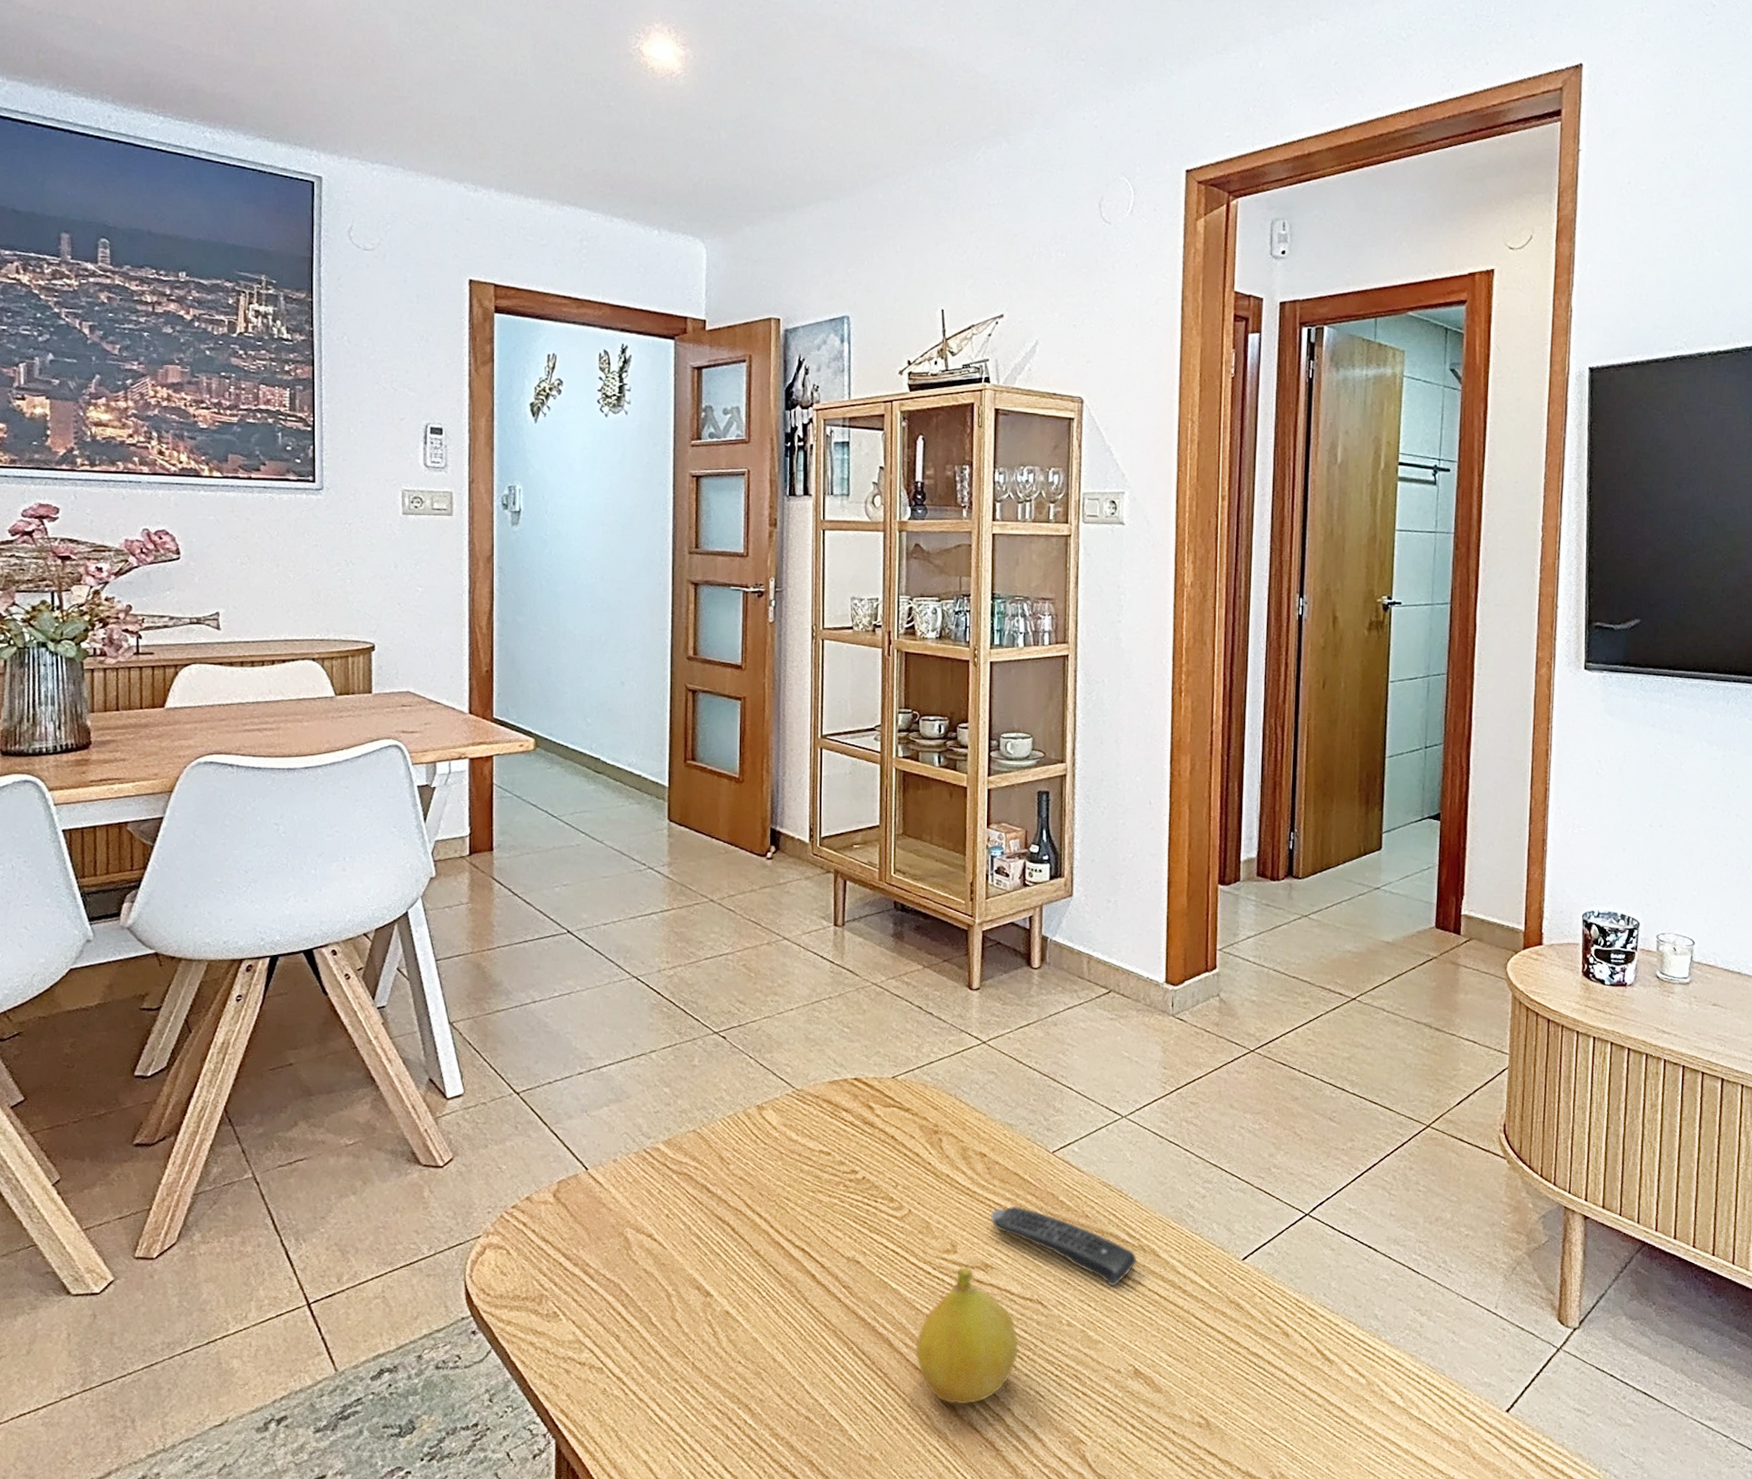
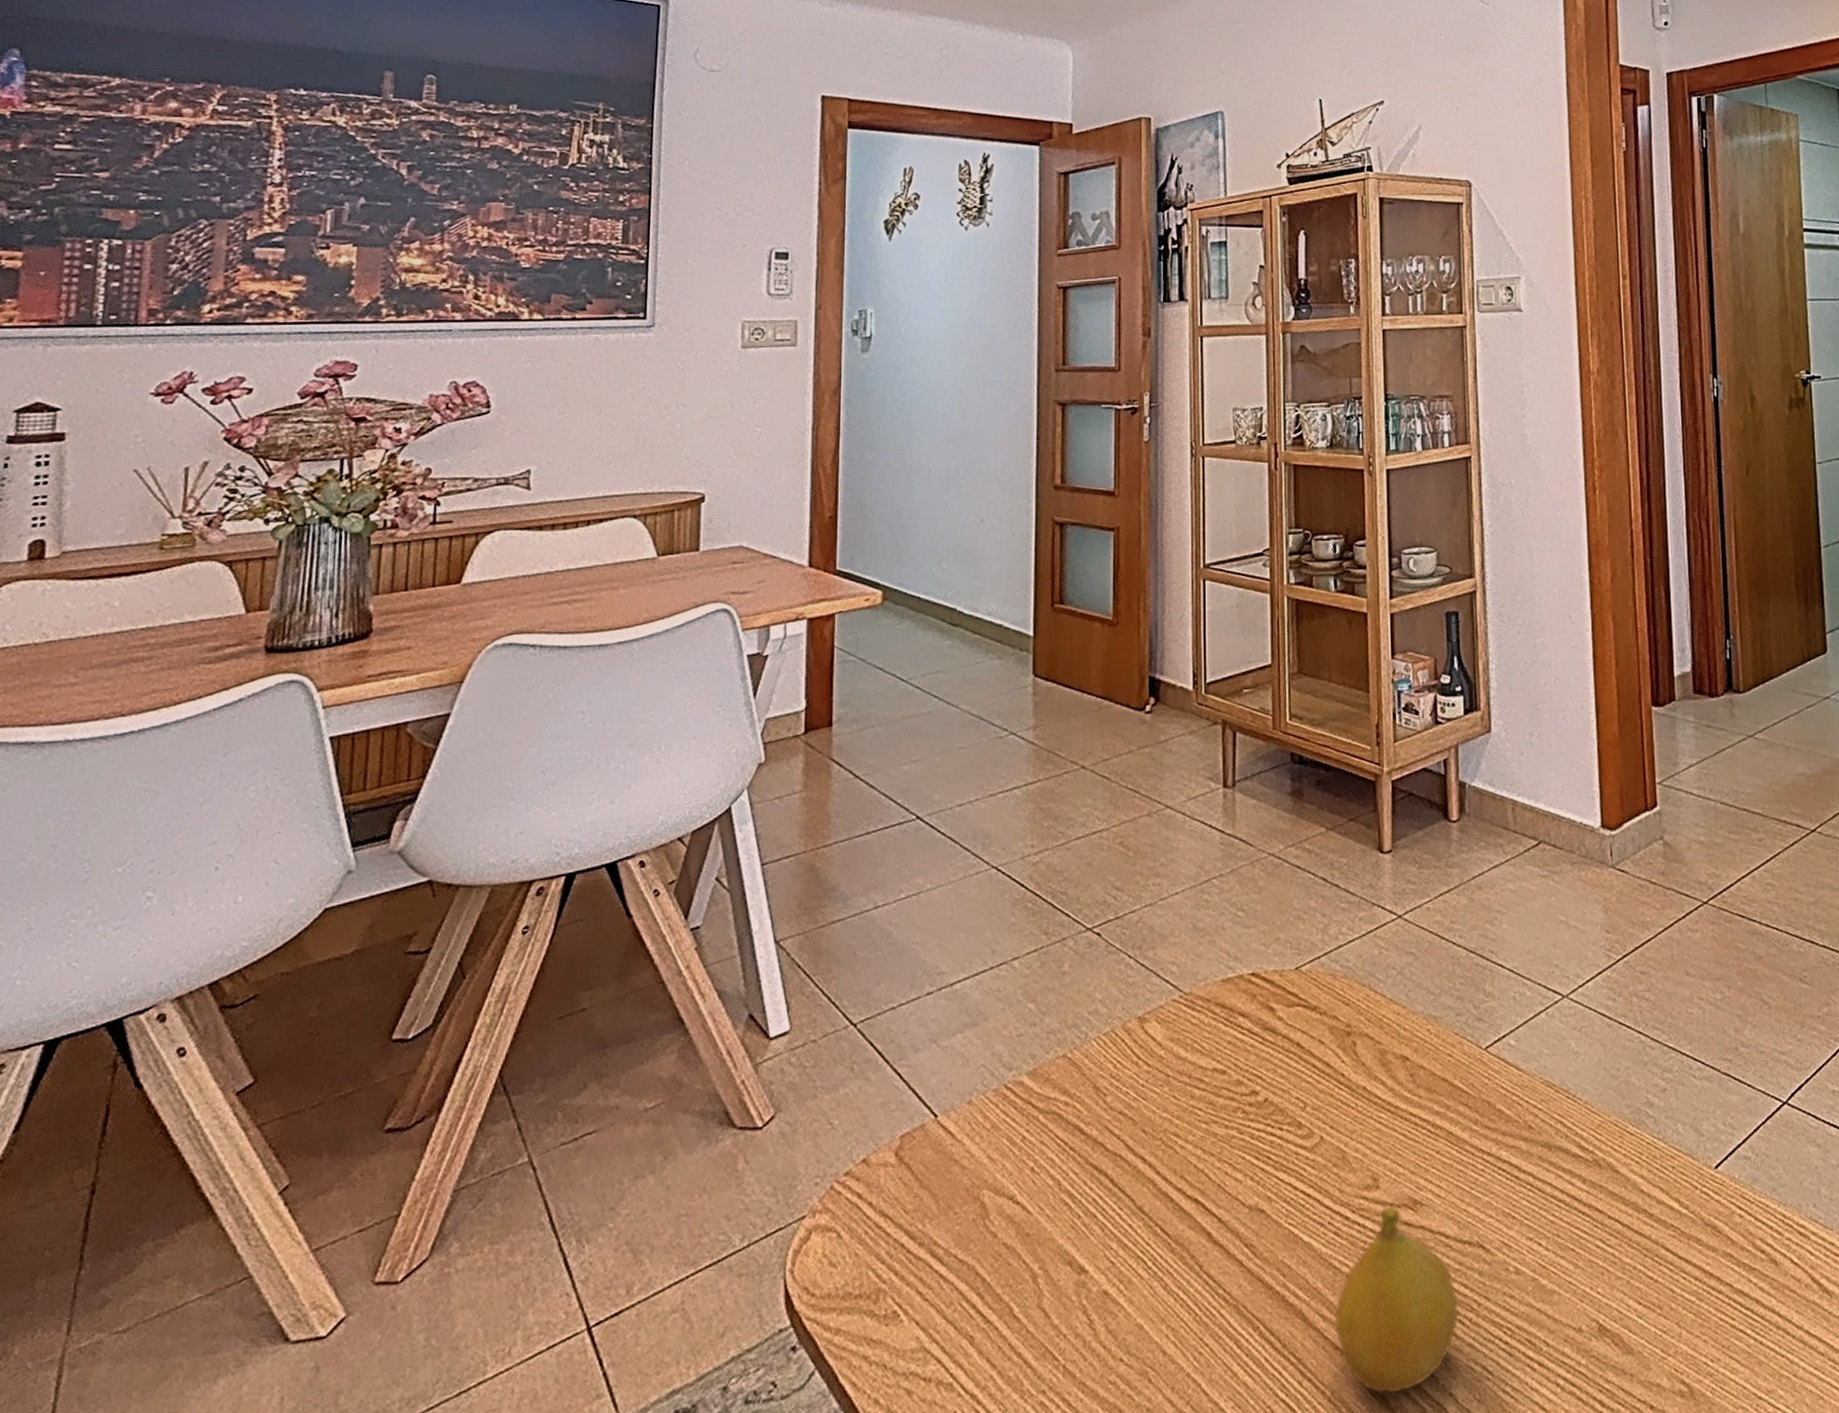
remote control: present [990,1205,1138,1286] -> none [1416,1120,1593,1216]

